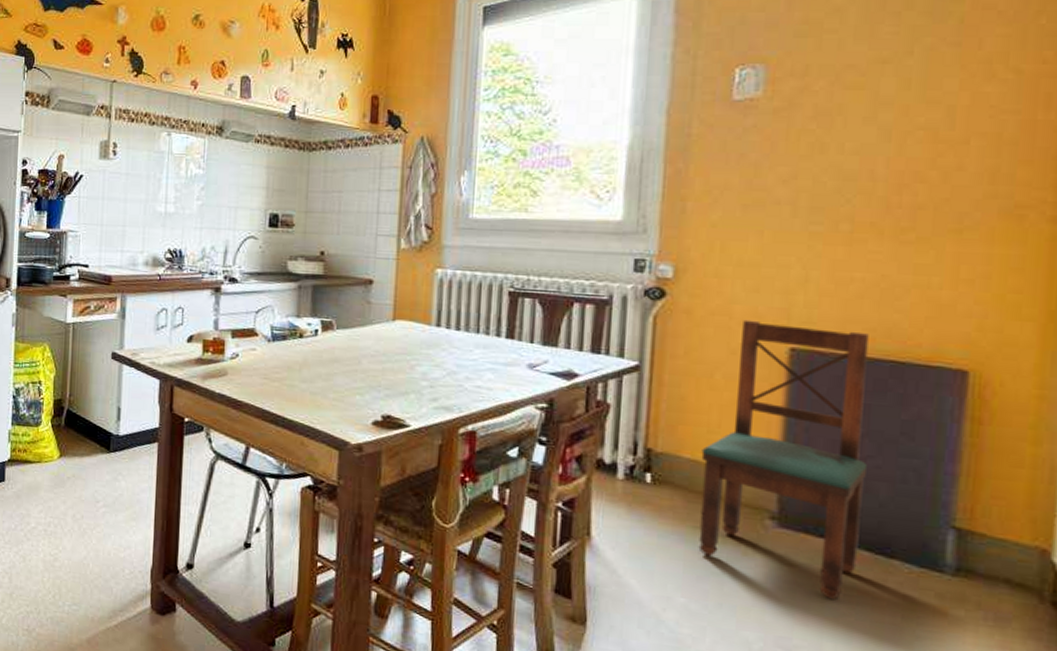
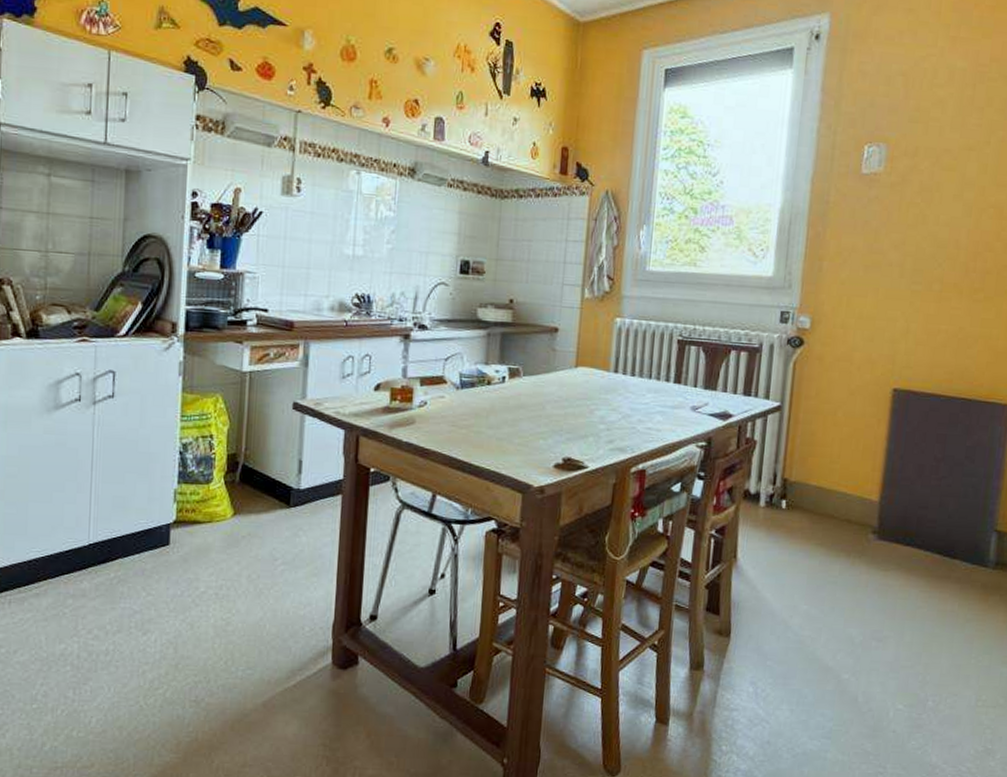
dining chair: present [698,319,869,599] -> none [819,365,948,595]

